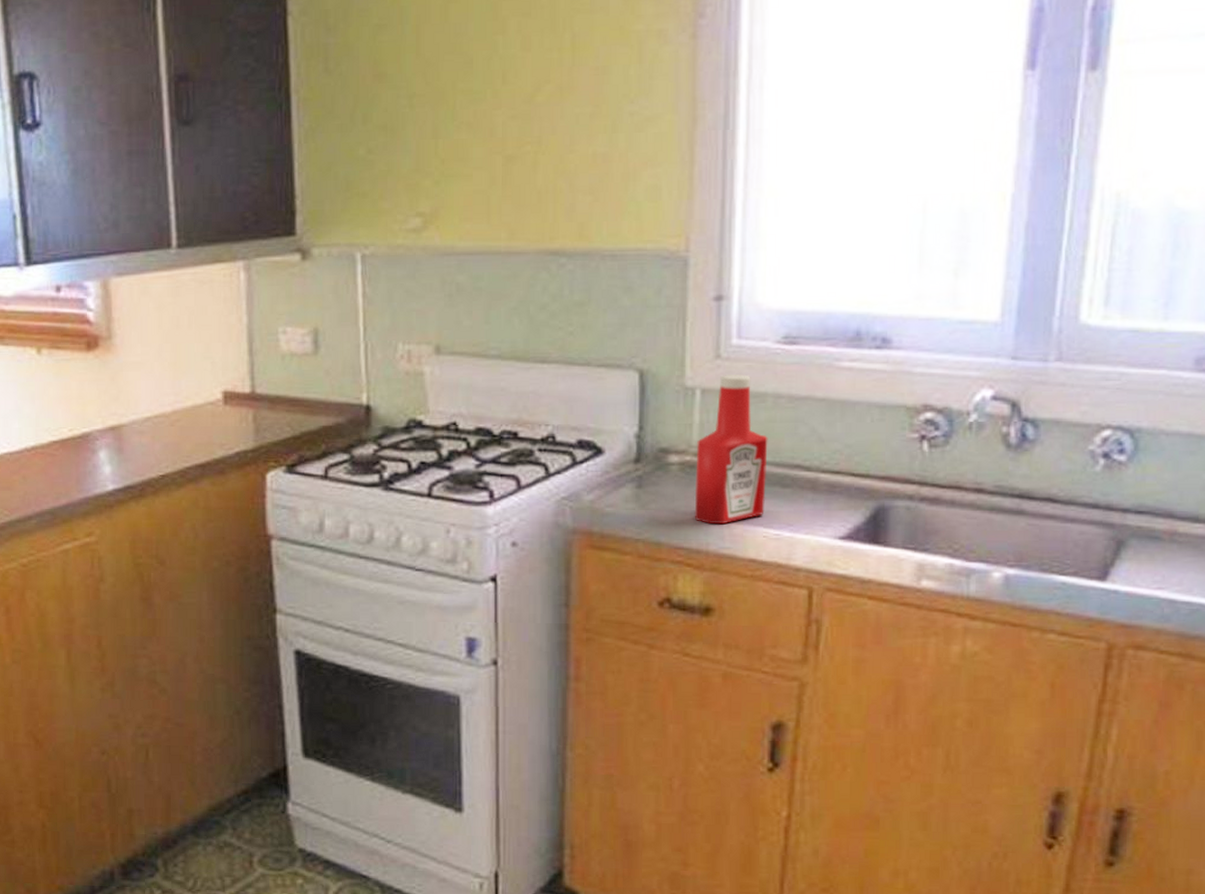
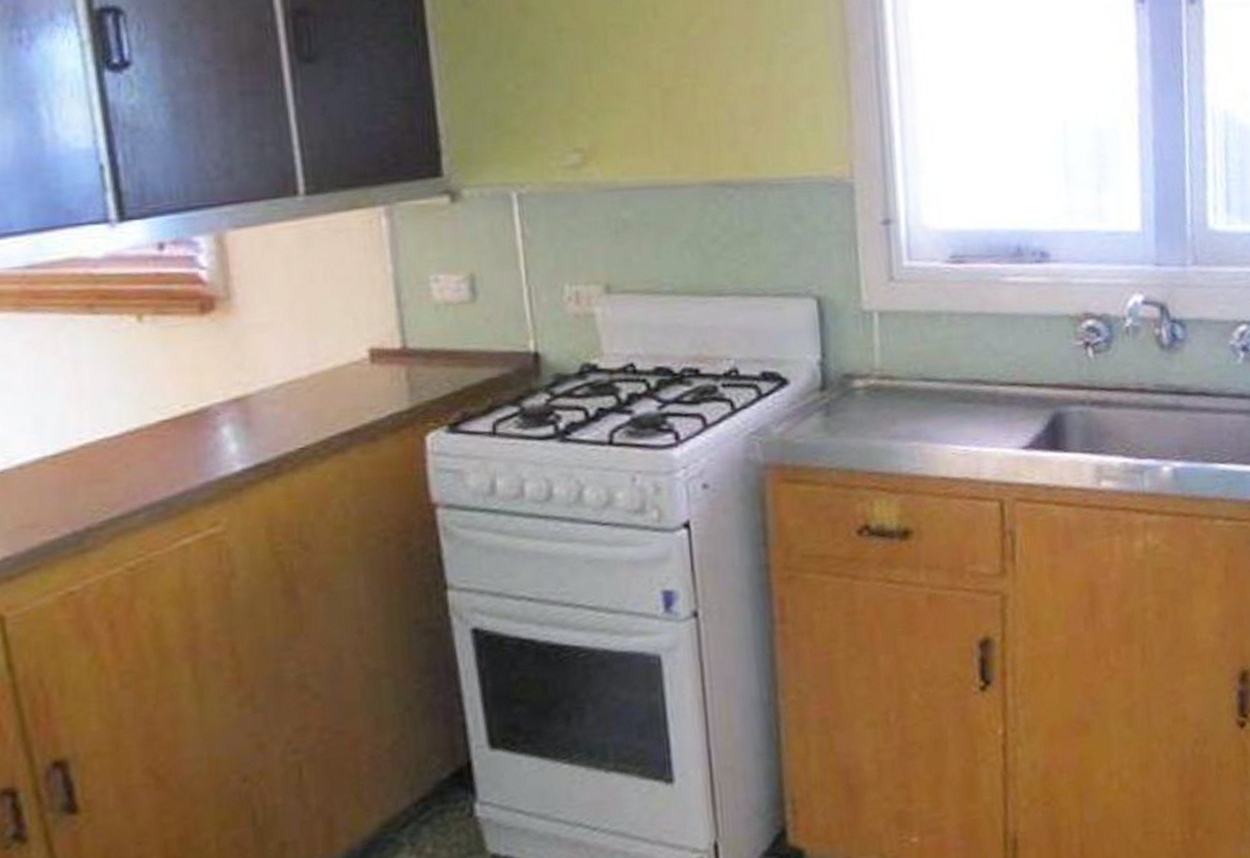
ketchup bottle: present [694,375,768,525] -> none [879,295,951,446]

